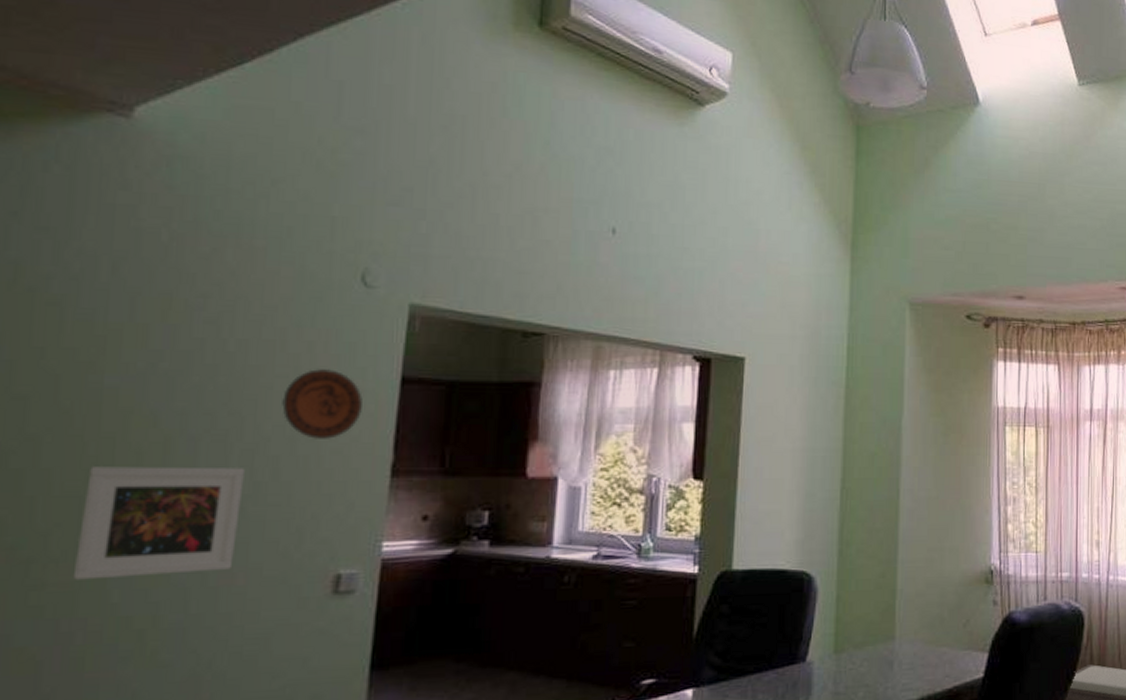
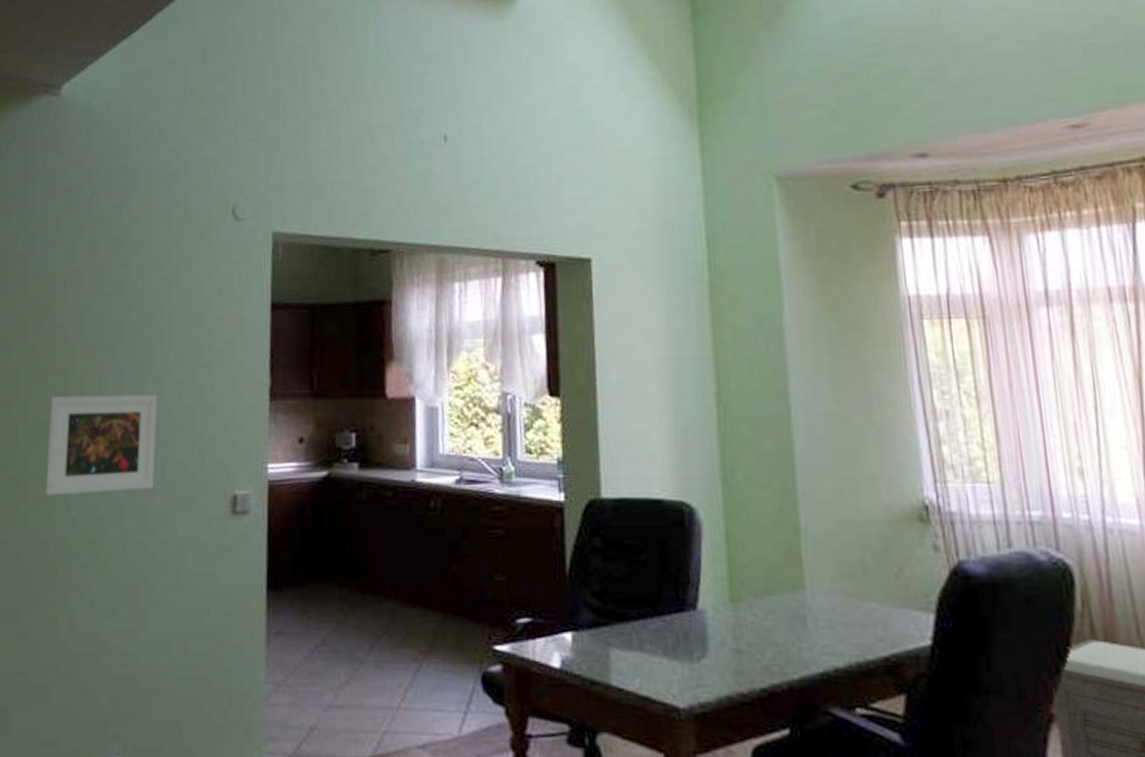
decorative plate: present [282,369,363,439] -> none [180,300,242,366]

